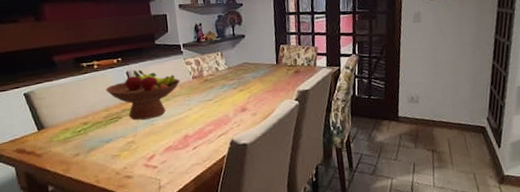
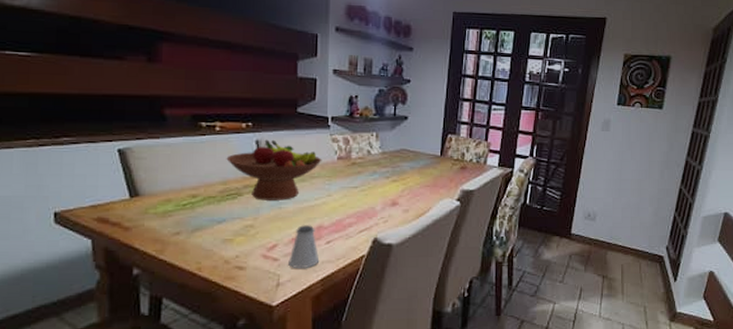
saltshaker: none [165,135,190,173] -> present [288,225,320,268]

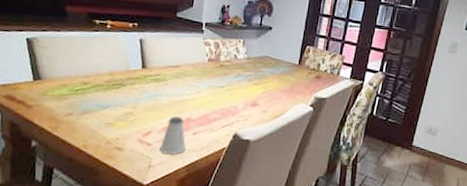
fruit bowl: present [226,139,322,200] -> none [114,39,195,93]

